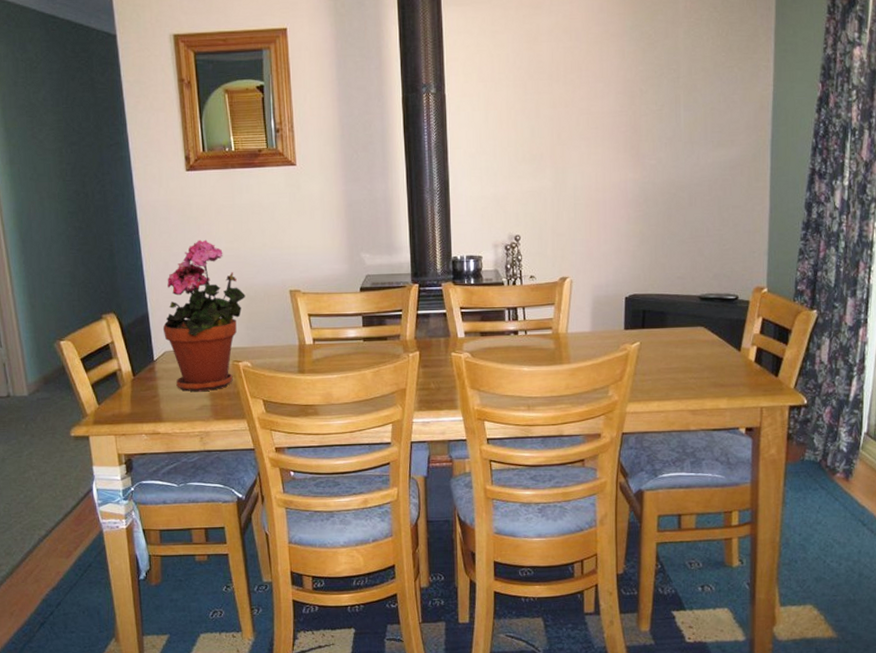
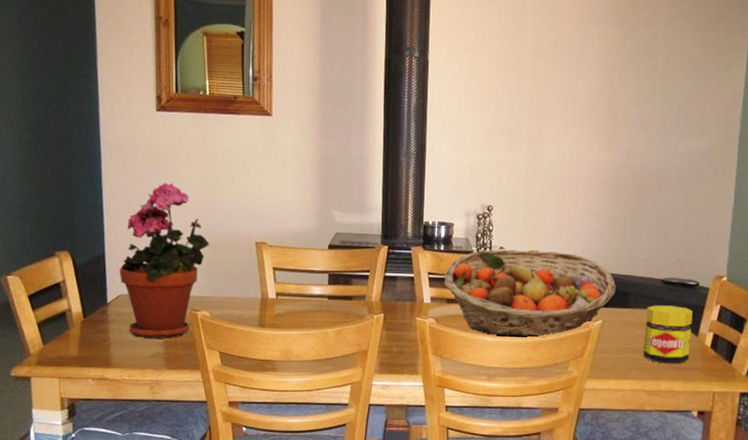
fruit basket: none [476,276,651,365] -> present [444,249,616,338]
jar: none [684,322,734,382] -> present [643,305,693,364]

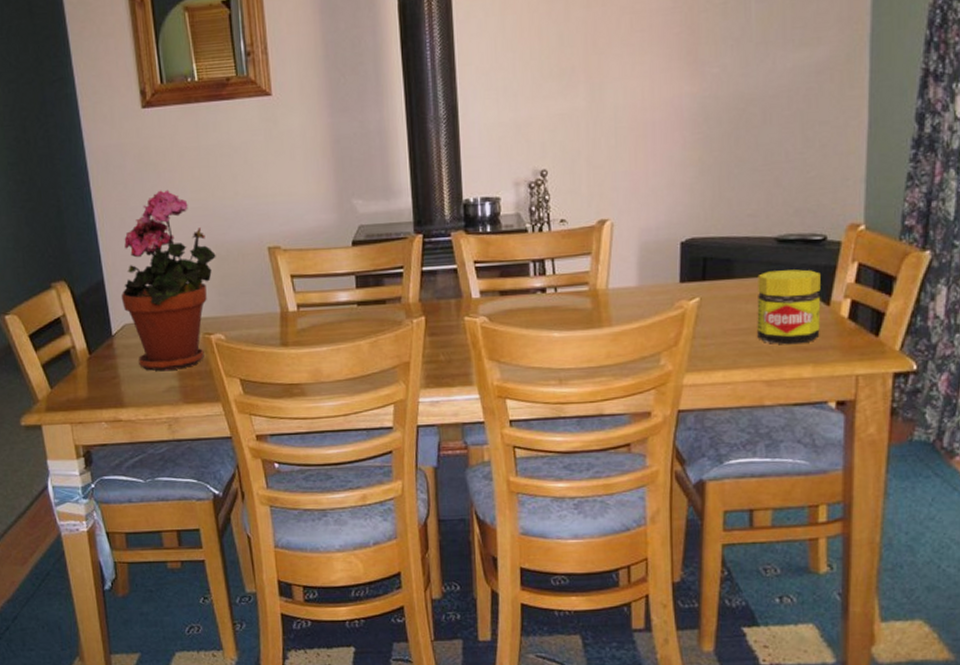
fruit basket: present [444,249,616,338] -> none [494,217,714,330]

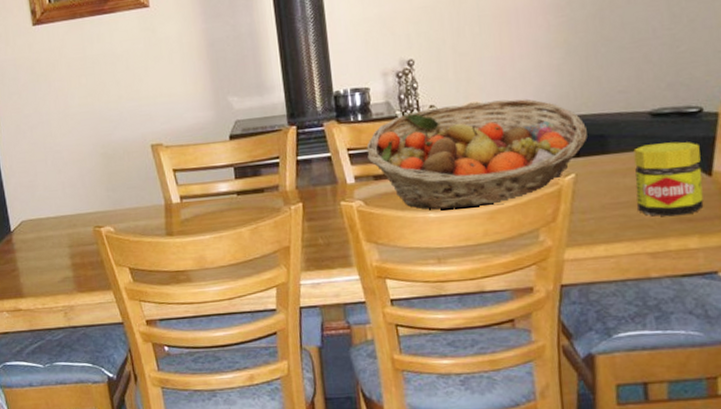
potted plant: present [121,189,216,371] -> none [18,97,104,263]
fruit basket: none [494,217,714,330] -> present [366,99,588,210]

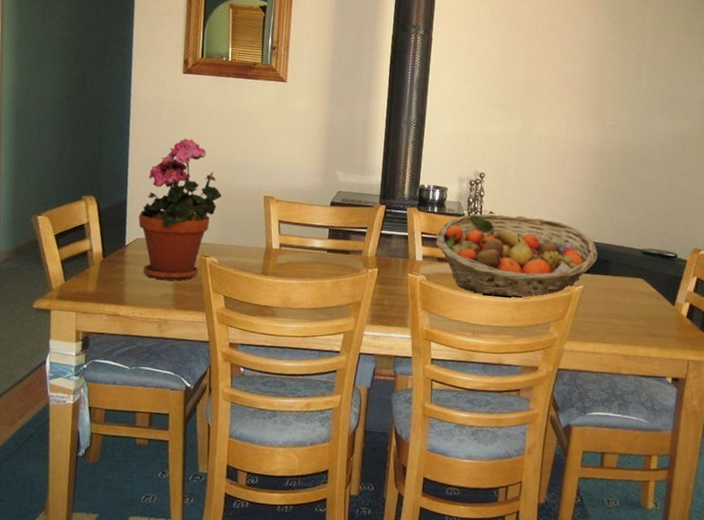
potted plant: none [18,97,104,263] -> present [138,138,222,281]
jar: present [633,142,704,217] -> none [621,274,670,331]

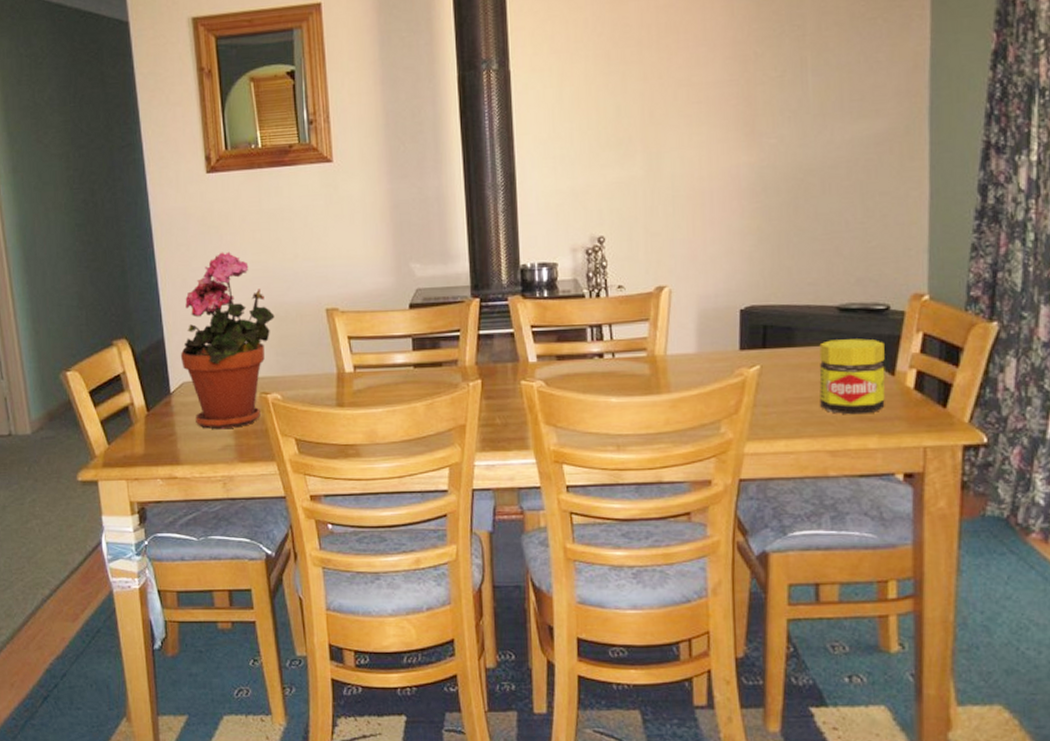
fruit basket: present [436,214,598,299] -> none [551,284,775,396]
jar: none [621,274,670,331] -> present [819,339,885,415]

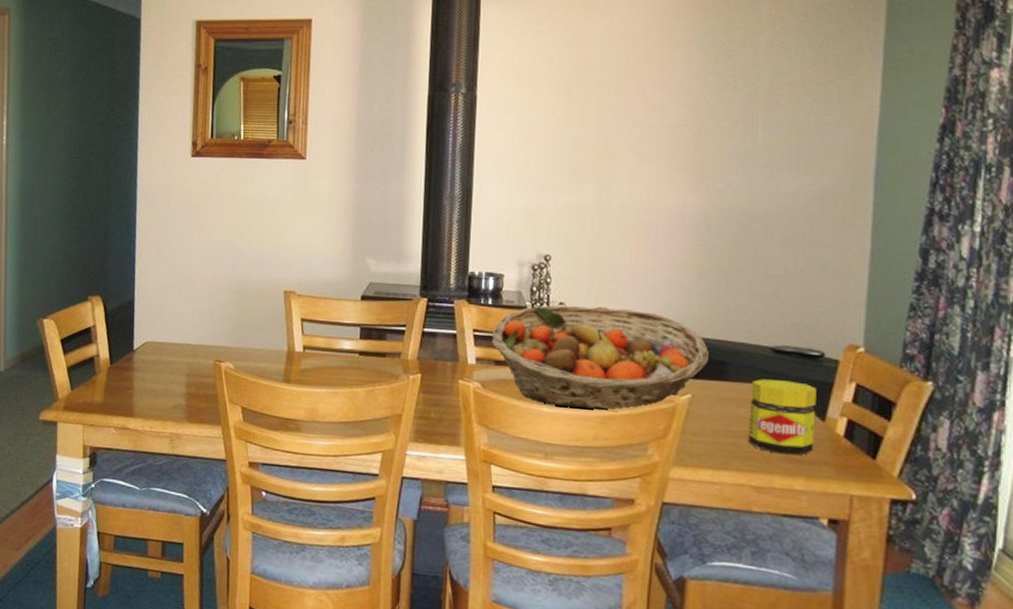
potted plant: present [180,251,275,430] -> none [146,228,237,390]
fruit basket: none [551,284,775,396] -> present [492,305,709,412]

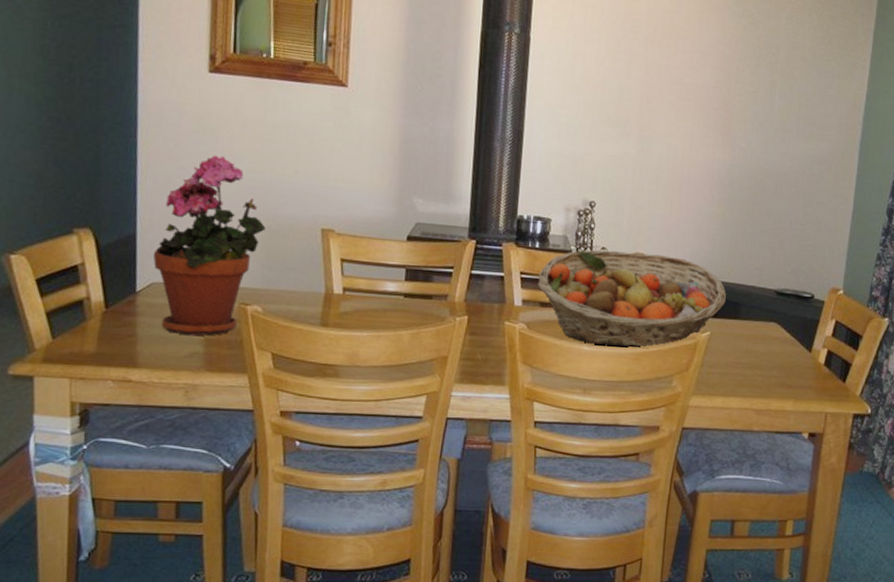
potted plant: none [146,228,237,390] -> present [152,155,266,336]
jar: present [748,379,816,456] -> none [753,317,807,382]

